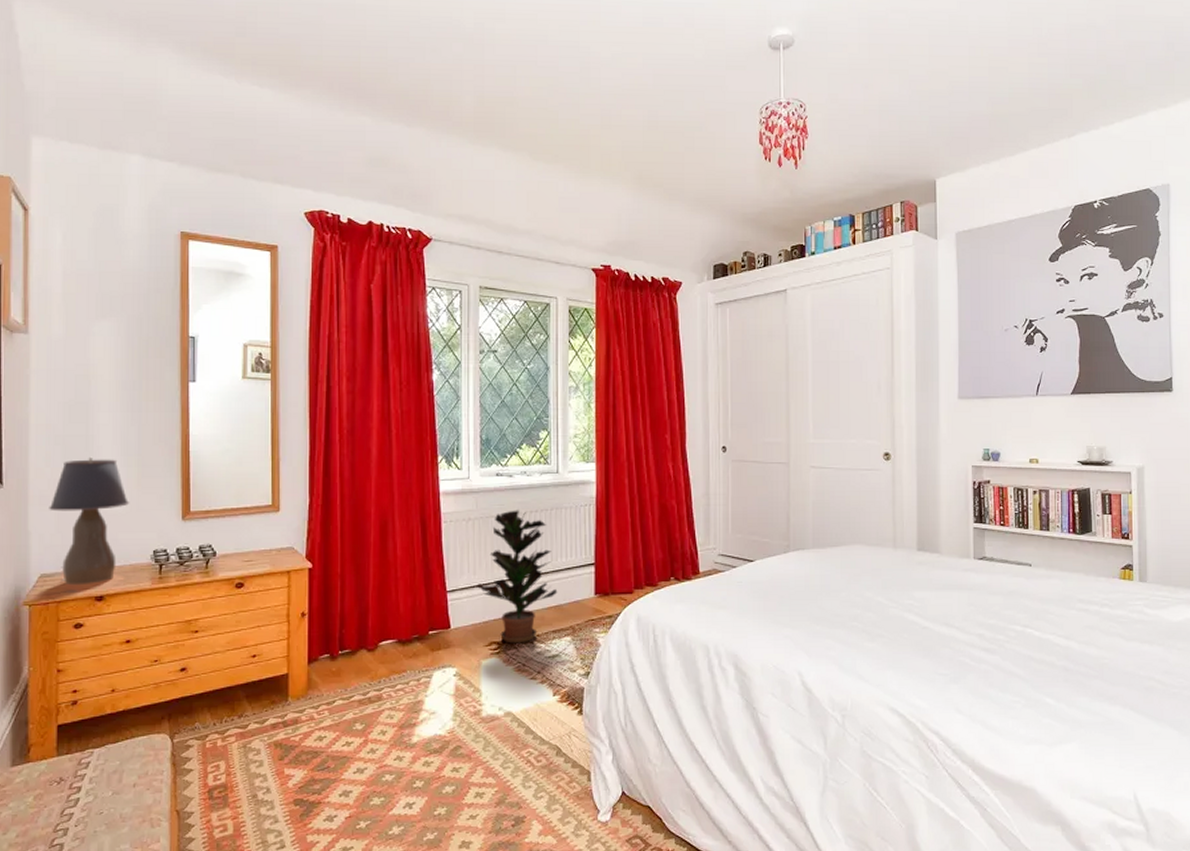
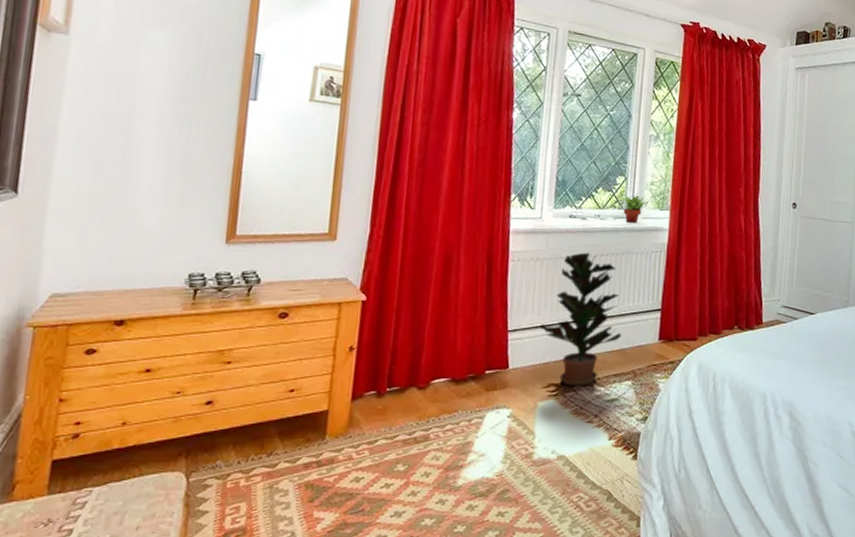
table lamp: present [49,456,130,586] -> none [70,170,167,308]
succulent plant: none [543,447,573,479] -> present [618,193,648,224]

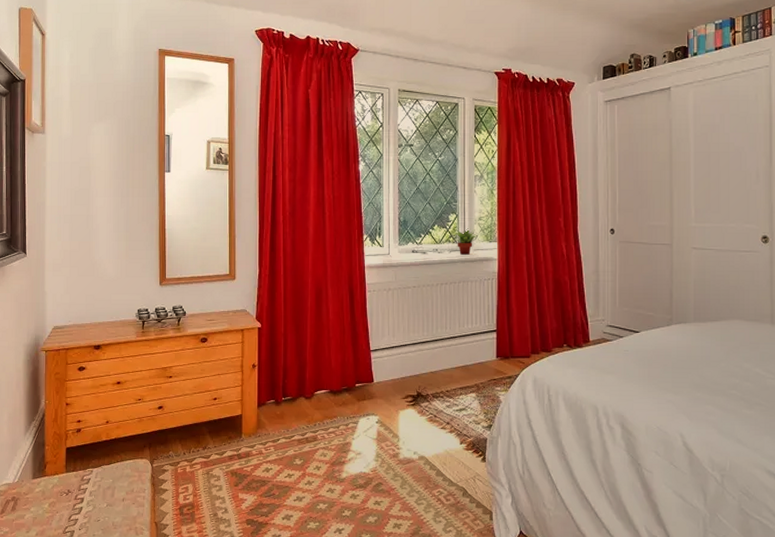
potted plant: present [539,252,622,386] -> none [395,282,464,397]

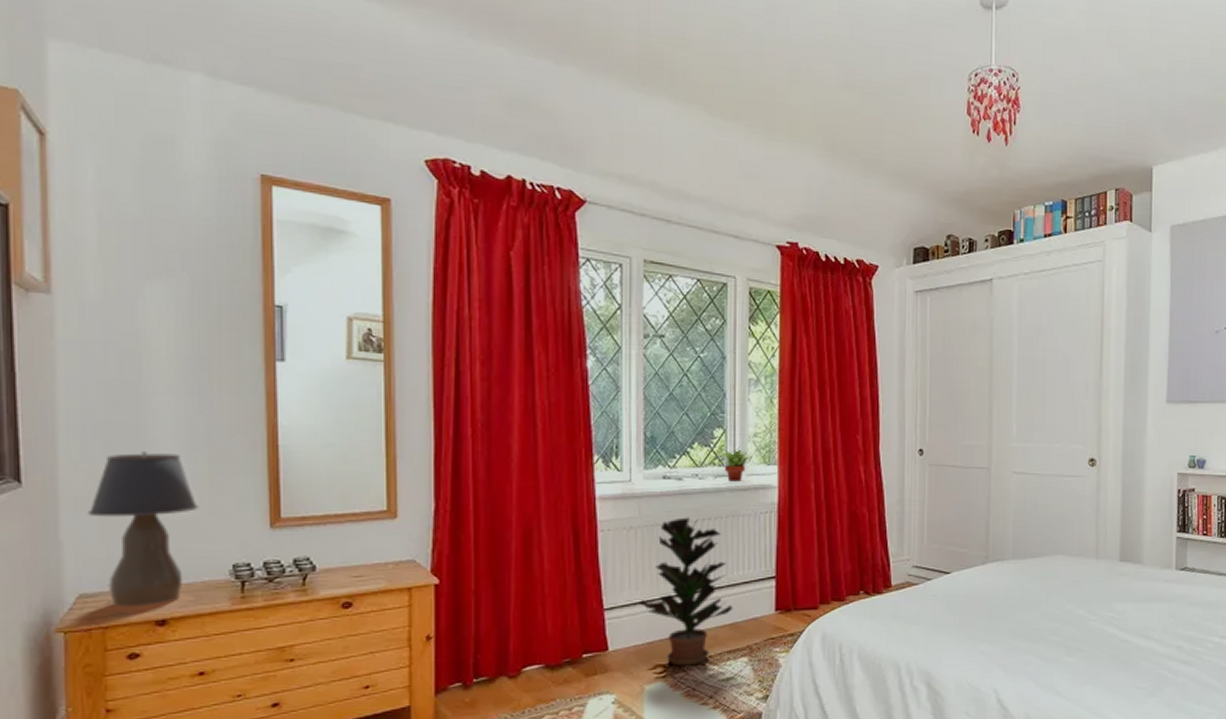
table lamp: none [60,232,120,336] -> present [88,450,200,608]
potted plant: none [395,282,464,397] -> present [638,517,733,666]

